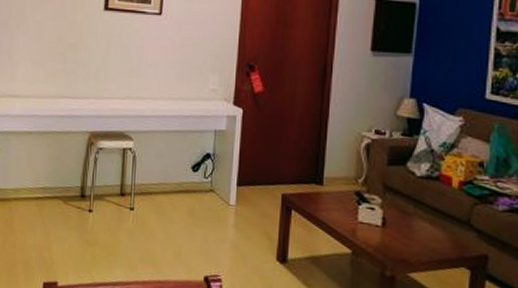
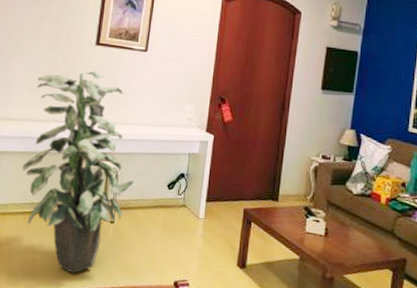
indoor plant: none [33,40,154,266] -> present [22,71,134,274]

